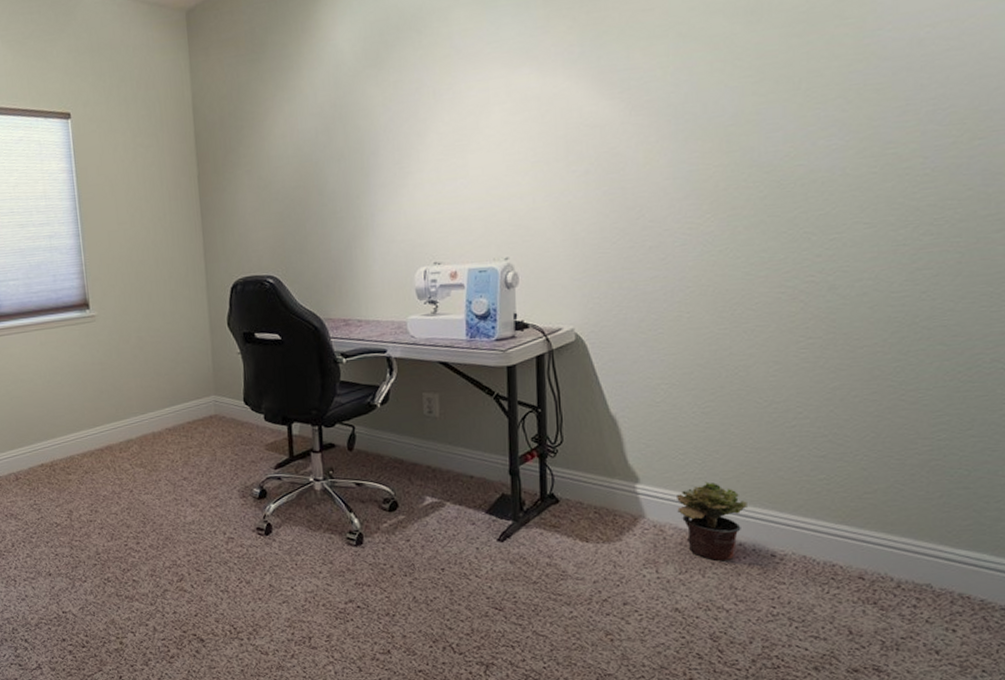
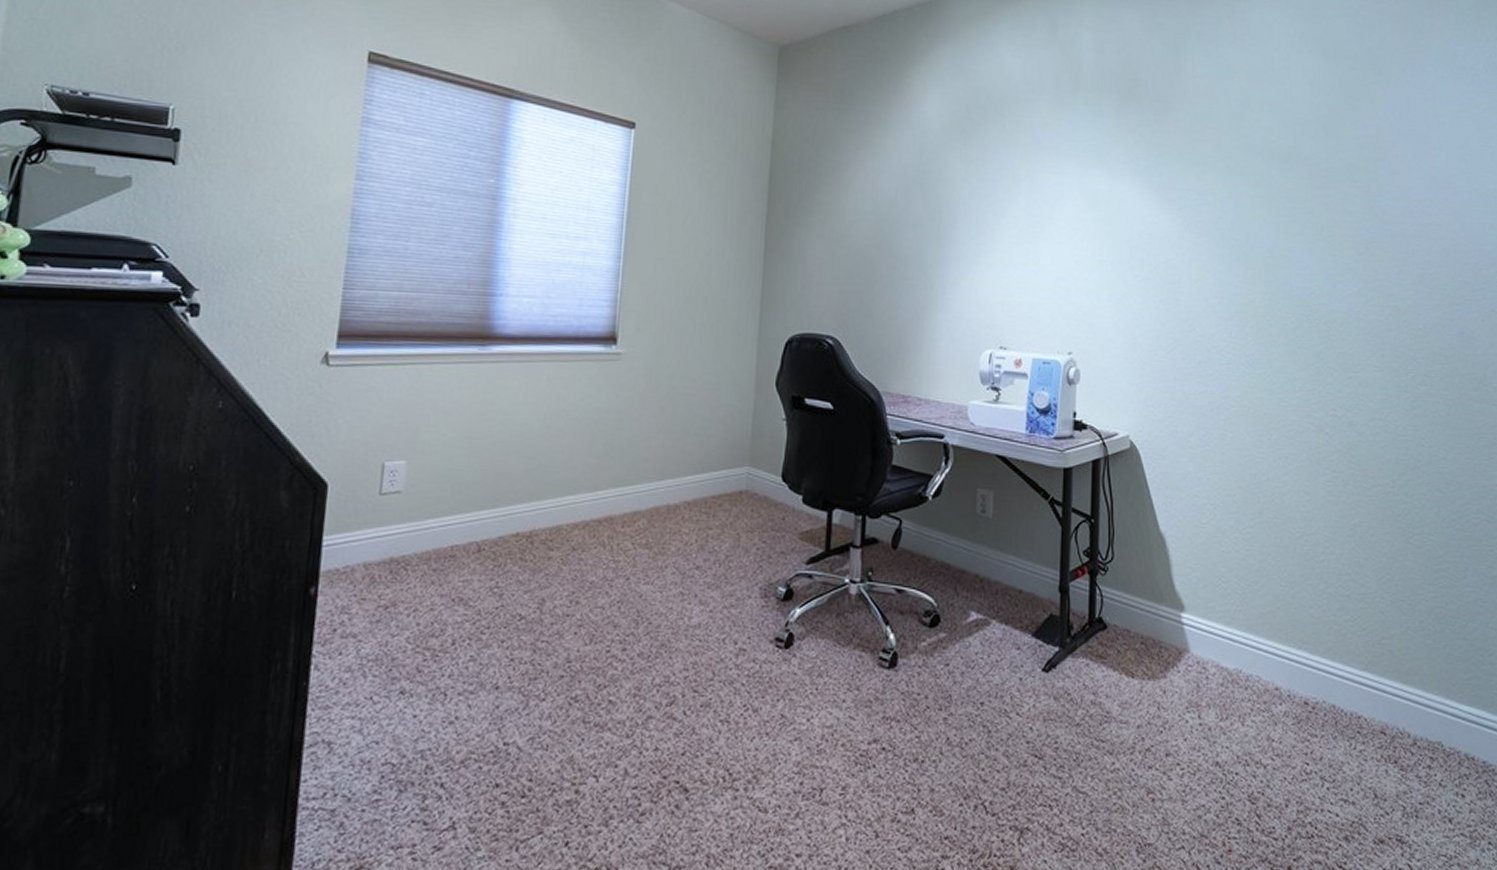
potted plant: present [677,481,749,562] -> none [1219,615,1284,708]

